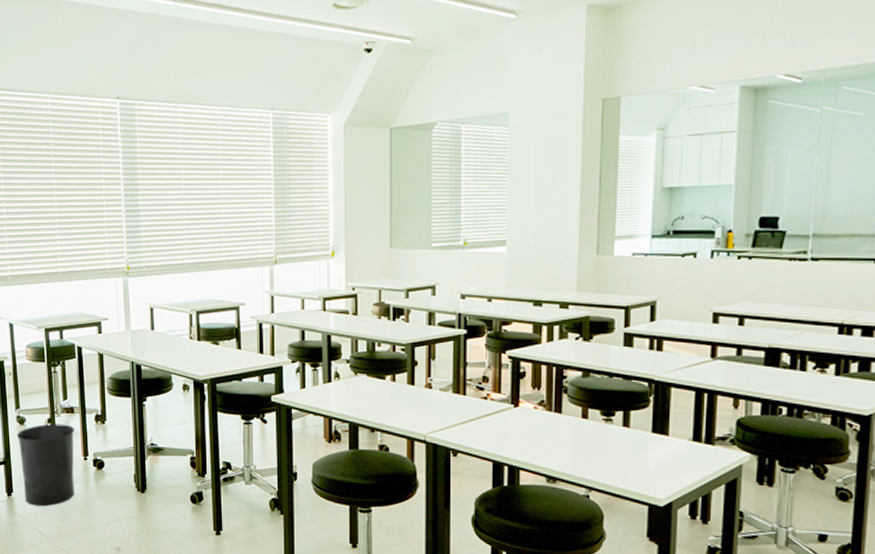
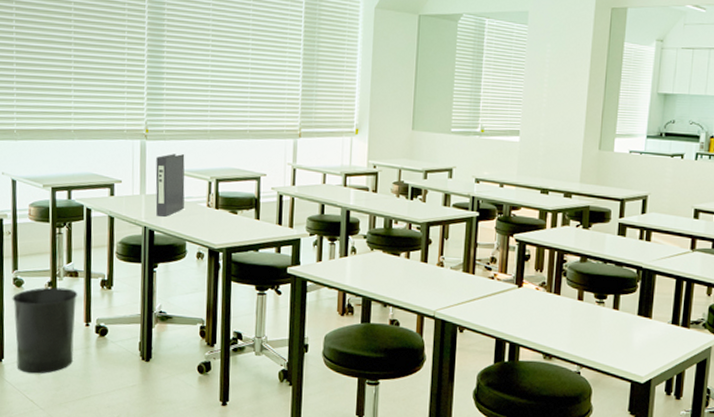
binder: none [138,289,168,351] -> present [155,154,185,217]

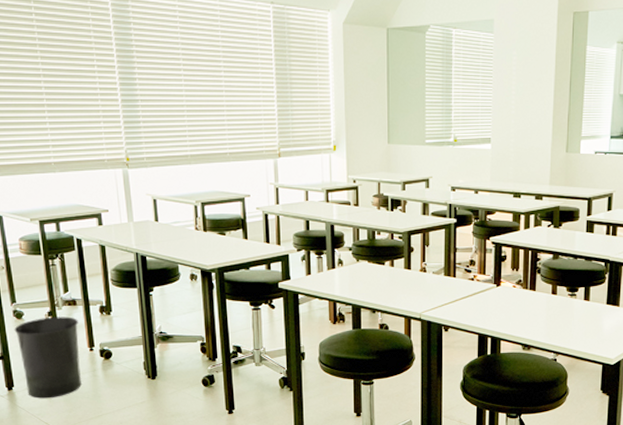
binder: present [155,154,185,217] -> none [140,180,173,242]

